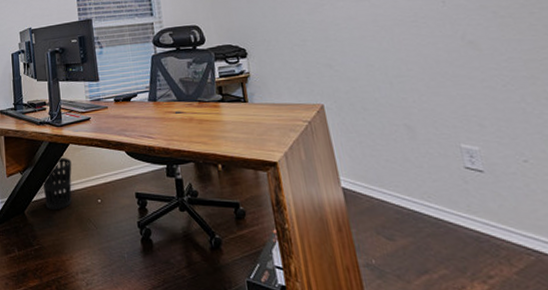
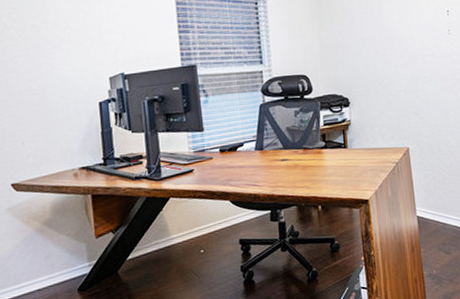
wastebasket: present [42,158,72,211] -> none [139,212,173,267]

